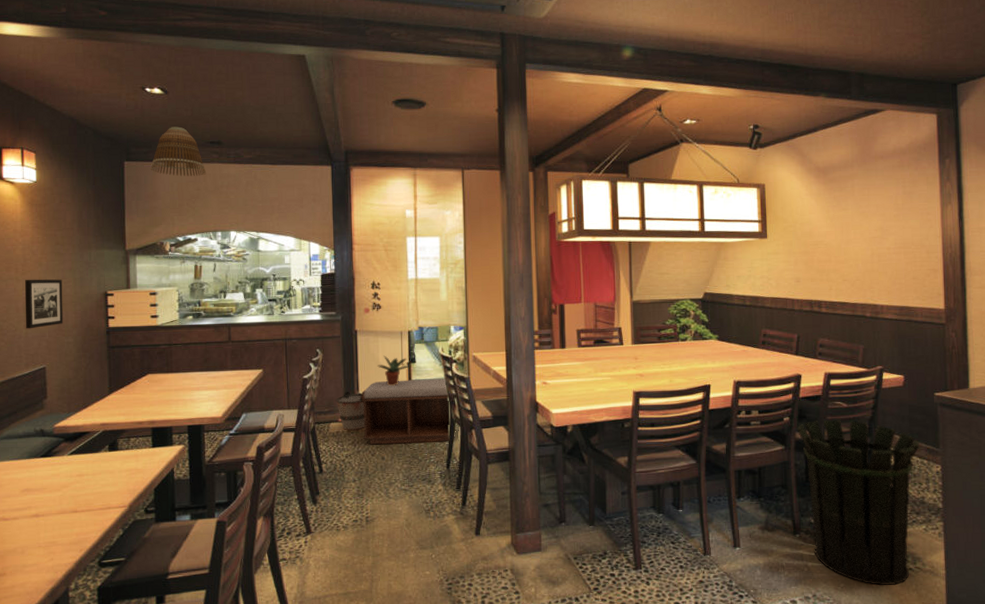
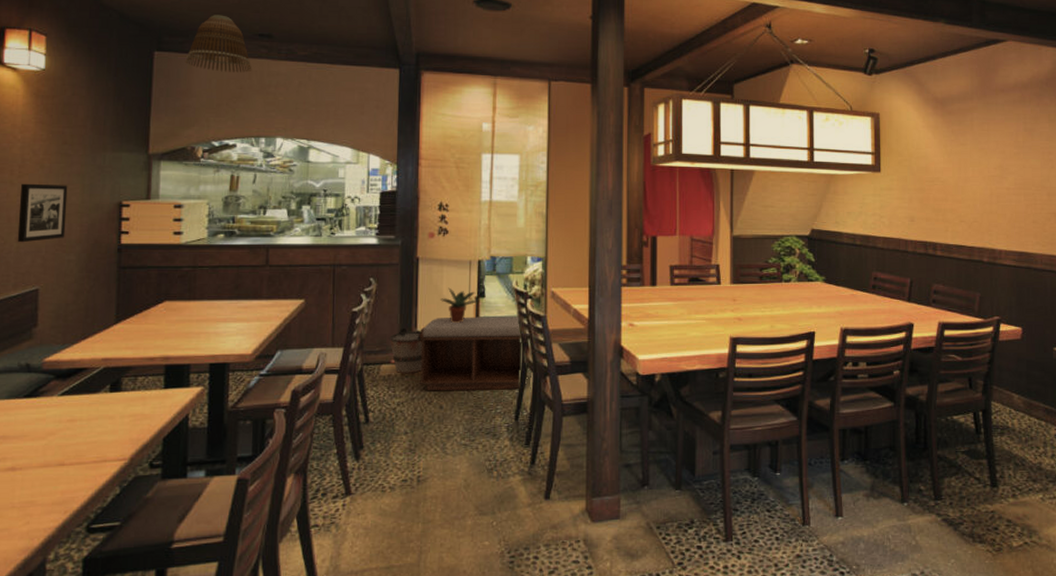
waste bin: present [796,419,920,586] -> none [907,374,1037,562]

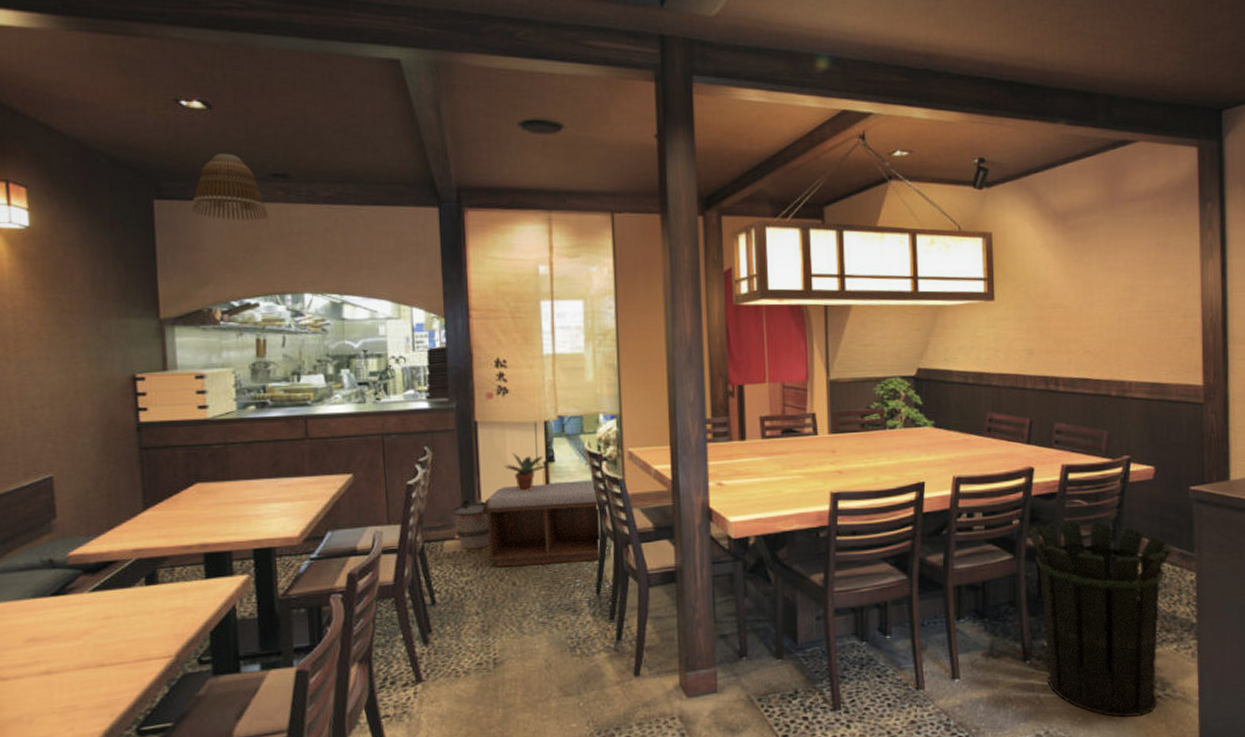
picture frame: present [17,183,68,243] -> none [17,358,76,426]
waste bin: none [907,374,1037,562] -> present [1028,521,1171,718]

